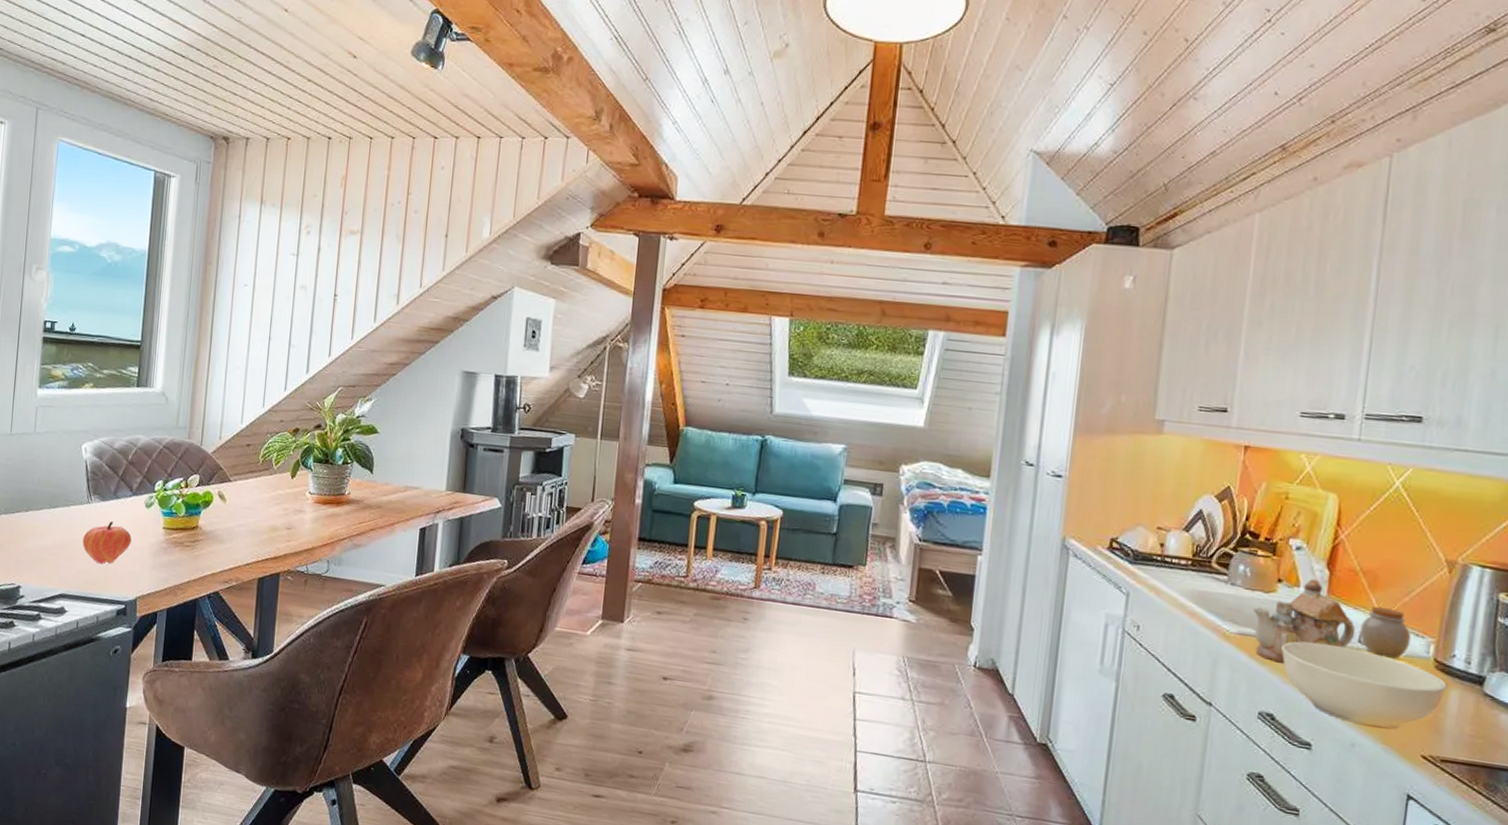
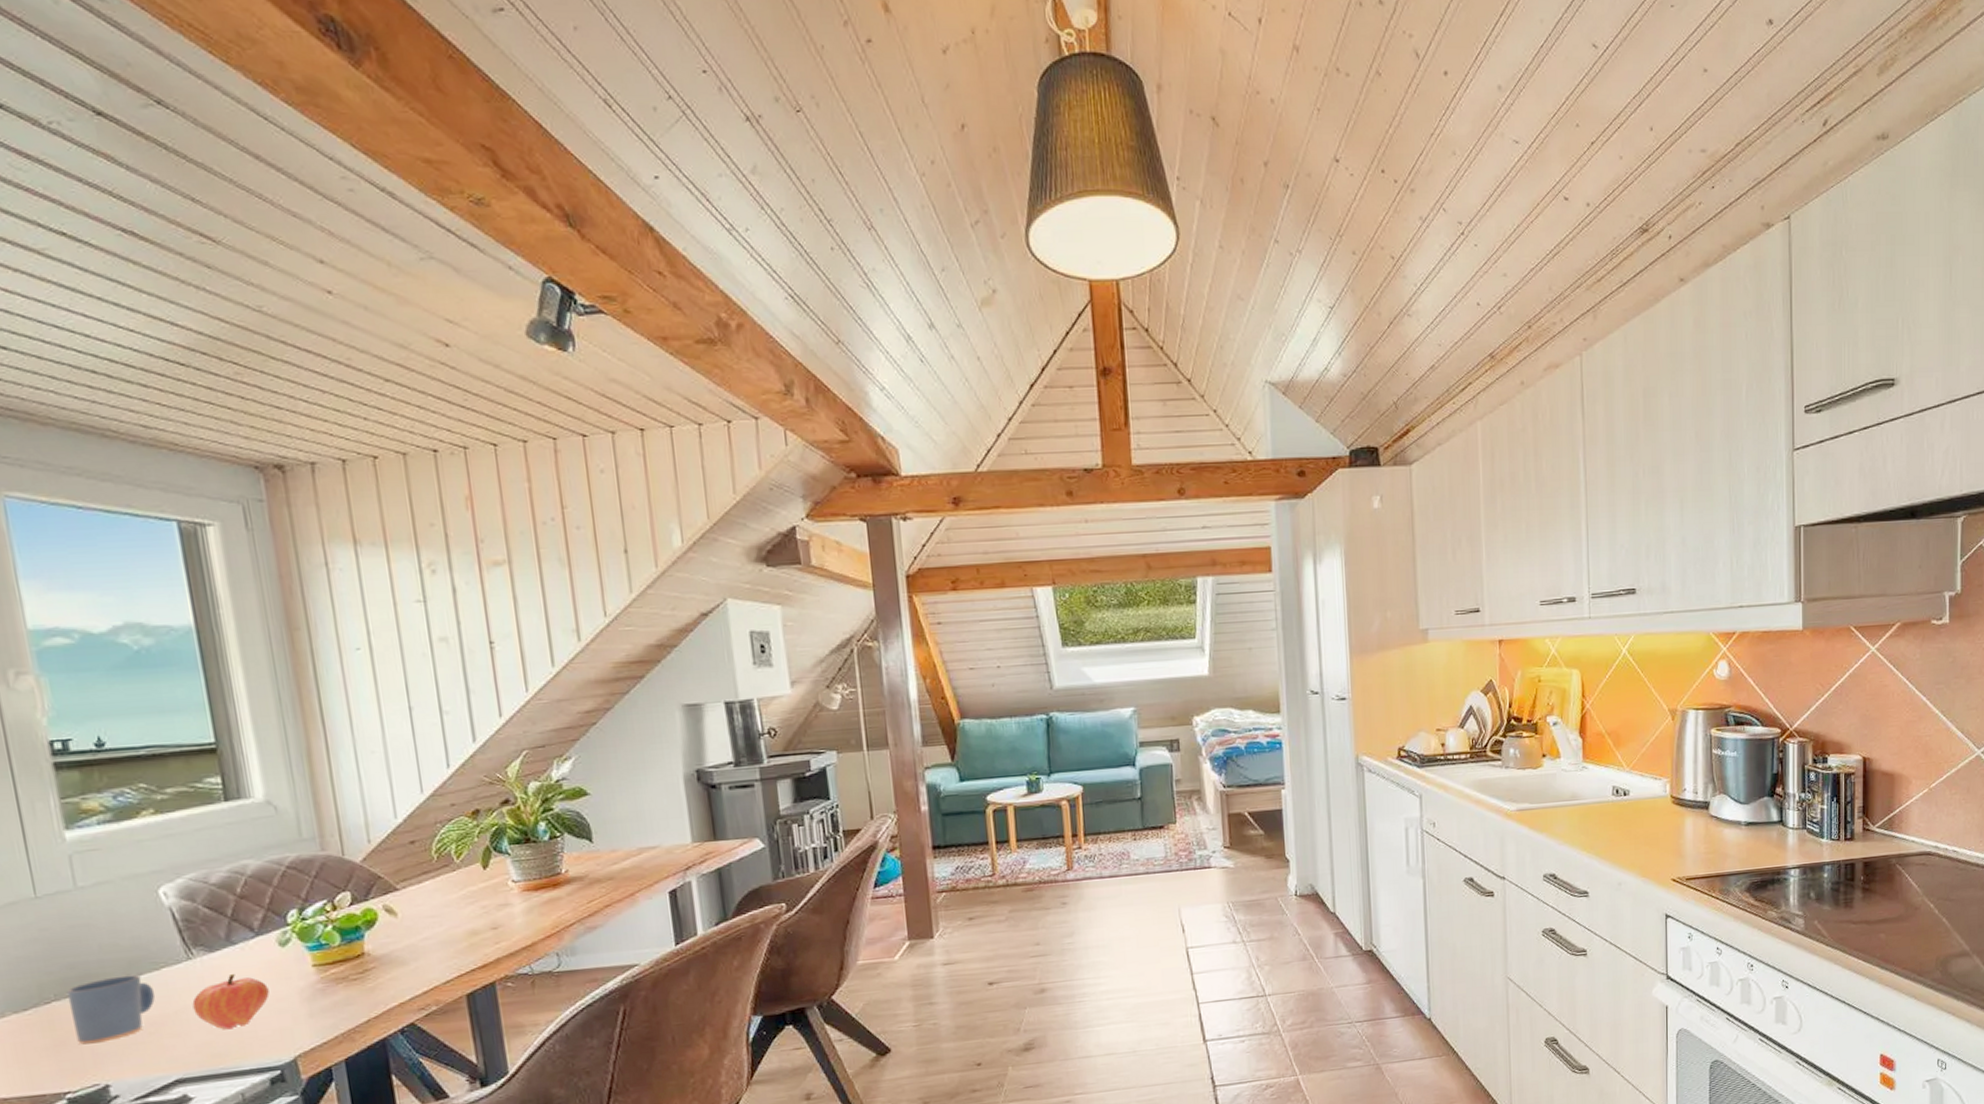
mug: none [10,504,63,553] -> present [66,974,156,1044]
teapot: present [1253,578,1356,663] -> none [1526,748,1609,828]
bowl: present [1280,641,1448,730] -> none [1552,801,1683,866]
jar: present [1360,606,1412,659] -> none [1613,760,1652,803]

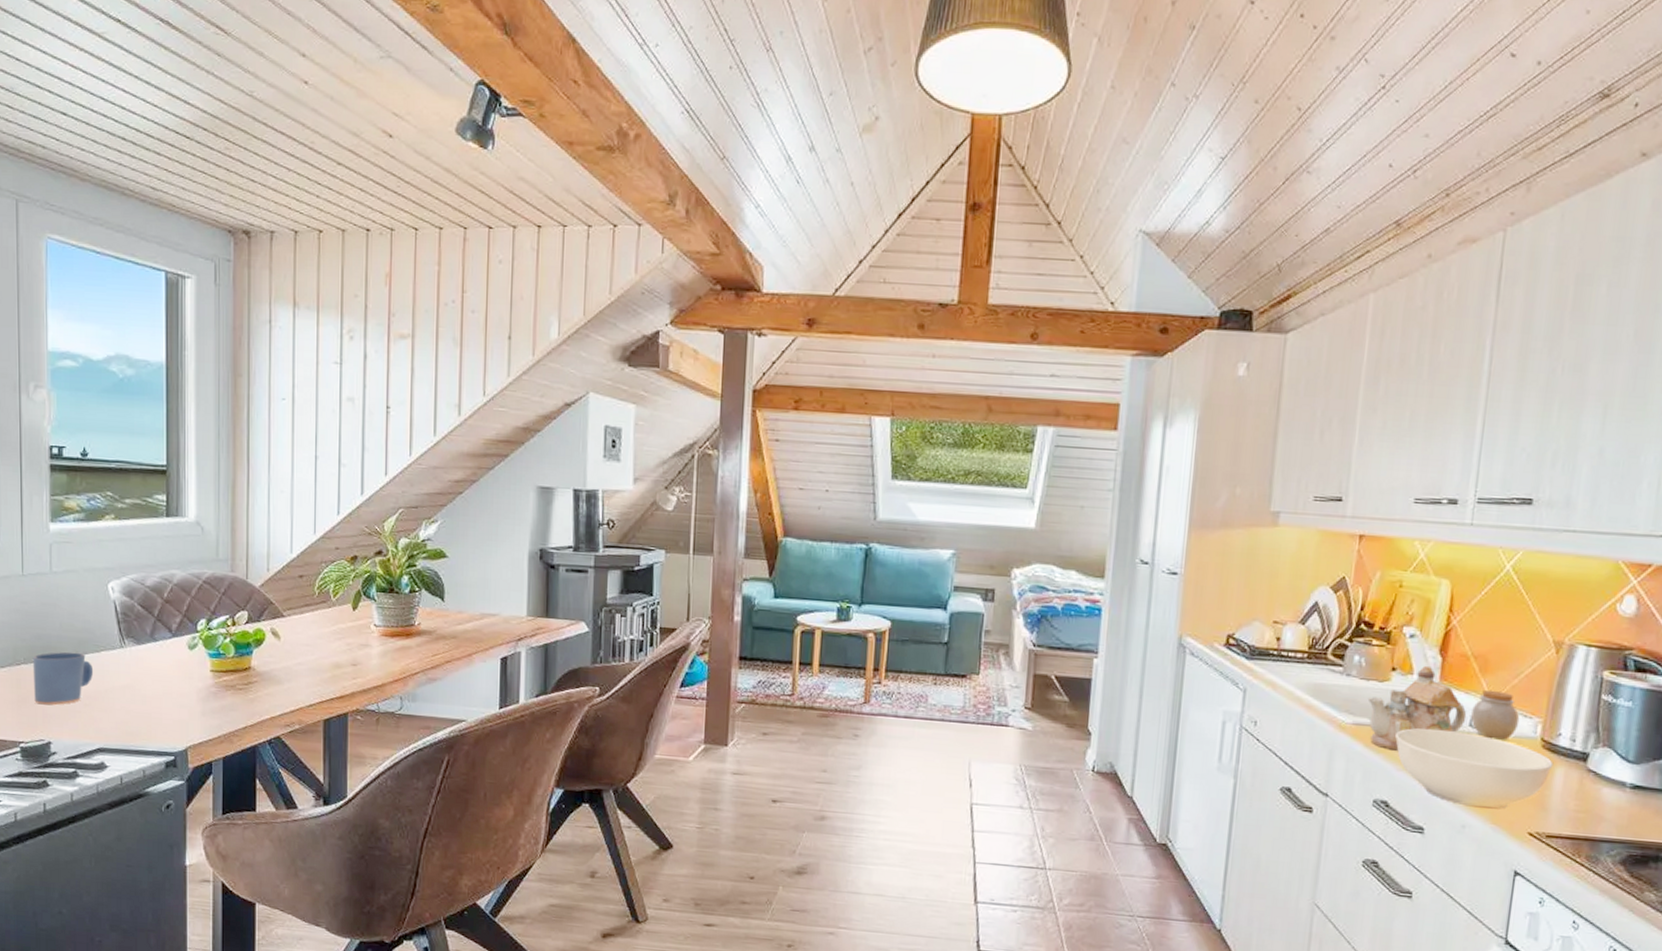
fruit: present [192,974,270,1030] -> none [119,666,175,713]
teapot: none [1526,748,1609,828] -> present [1367,665,1467,751]
bowl: none [1552,801,1683,866] -> present [1394,728,1554,809]
jar: none [1613,760,1652,803] -> present [1471,689,1520,740]

